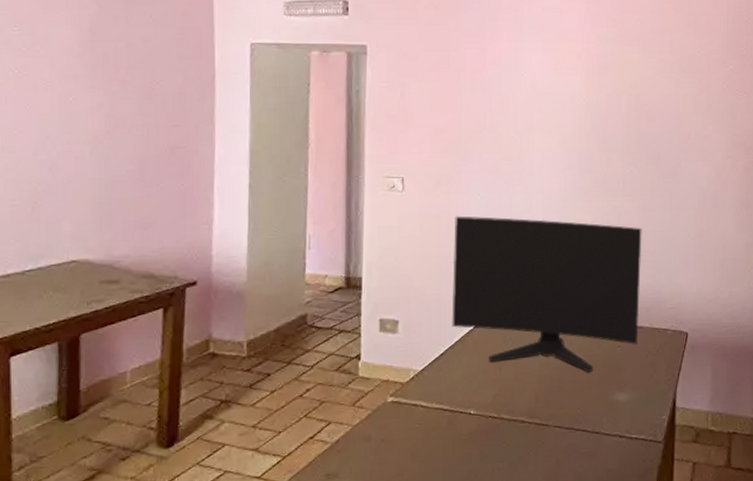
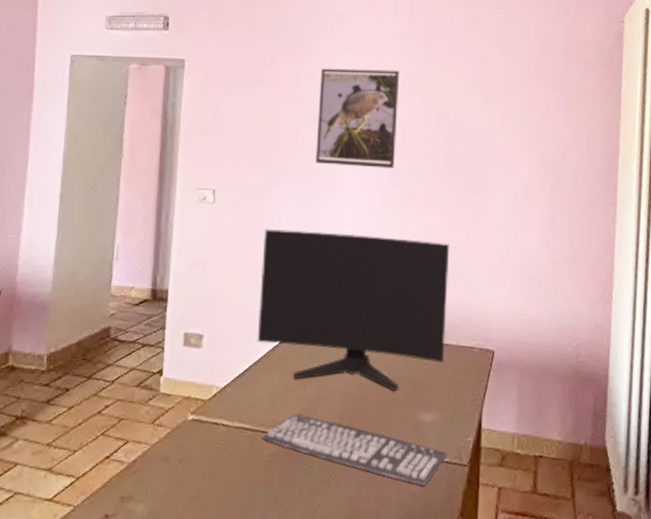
keyboard: none [460,395,642,462] -> present [262,414,447,486]
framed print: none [504,51,588,154] -> present [316,68,400,169]

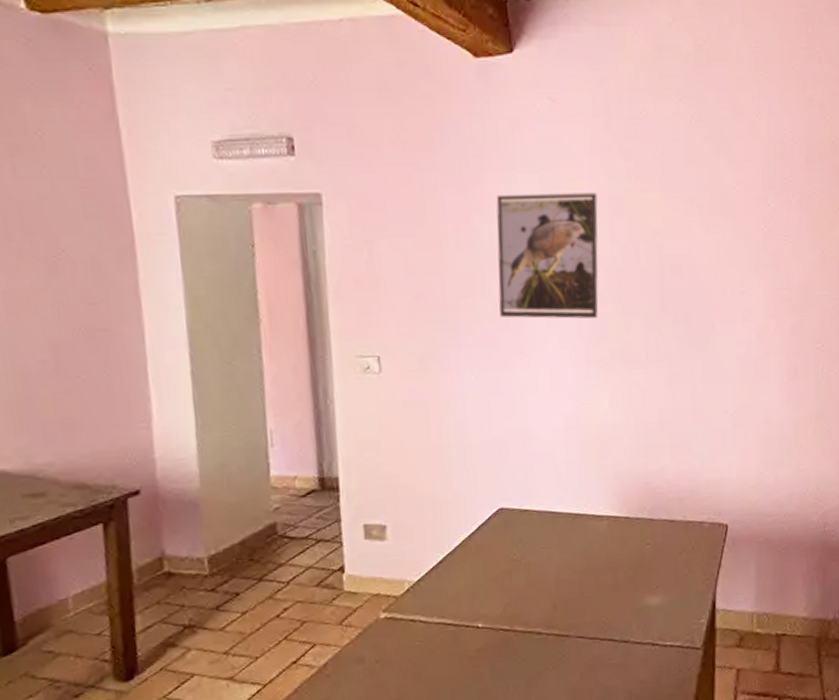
computer monitor: present [257,229,450,391] -> none [445,399,672,575]
keyboard: present [262,414,447,486] -> none [466,605,678,672]

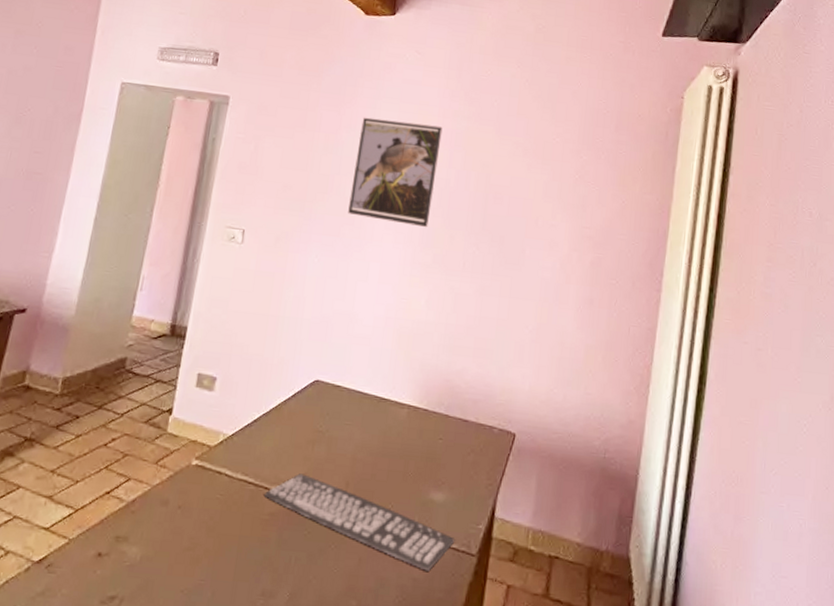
keyboard: none [466,605,678,672] -> present [263,473,455,571]

